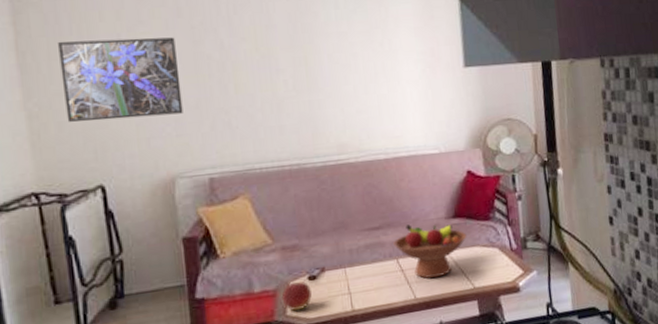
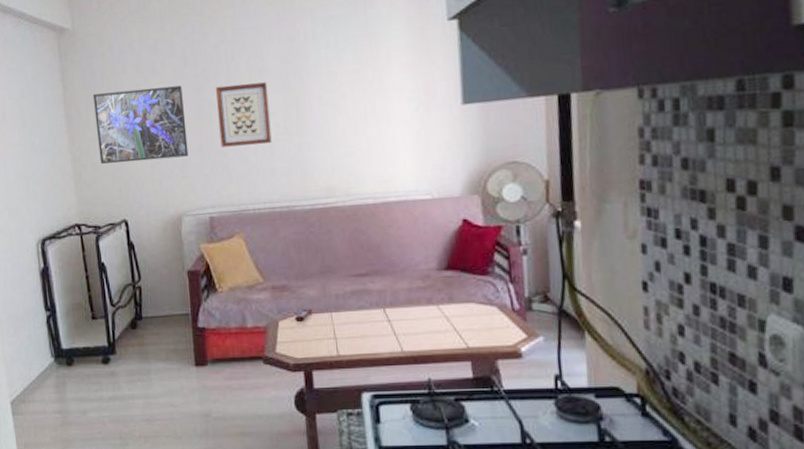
wall art: none [216,38,280,104] -> present [216,82,272,148]
apple: present [281,281,312,311] -> none [271,321,299,349]
fruit bowl: present [393,224,467,279] -> none [380,273,461,332]

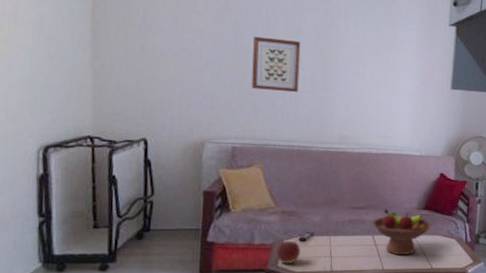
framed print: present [92,85,189,164] -> none [125,17,221,91]
apple: none [271,321,299,349] -> present [276,240,300,263]
fruit bowl: none [380,273,461,332] -> present [372,209,432,254]

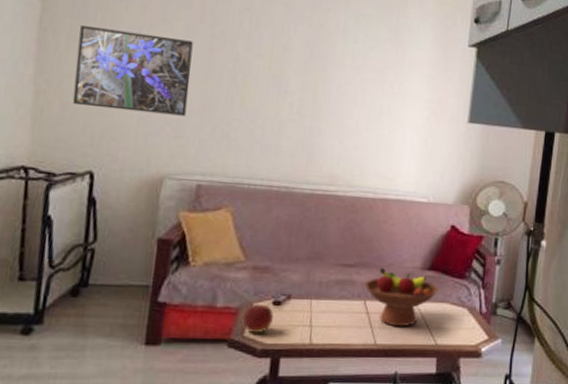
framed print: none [125,17,221,91] -> present [72,24,193,116]
wall art: present [251,36,301,93] -> none [225,52,289,122]

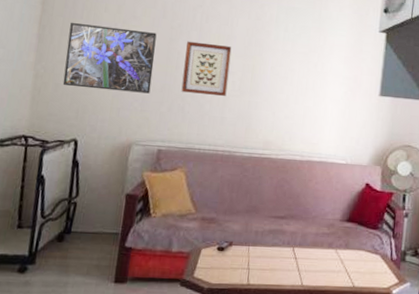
wall art: none [225,52,289,122] -> present [181,41,232,97]
apple: present [243,303,273,333] -> none [193,249,218,274]
fruit bowl: present [364,268,439,326] -> none [293,219,356,270]

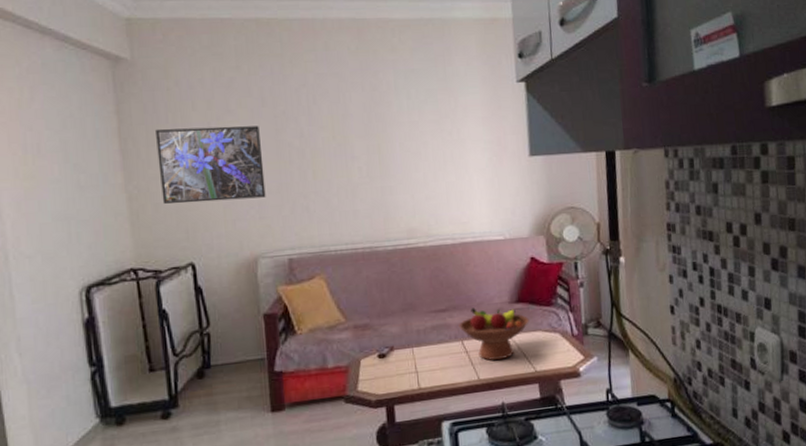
wall art: present [181,41,232,97] -> none [296,127,354,189]
fruit bowl: none [293,219,356,270] -> present [459,308,529,361]

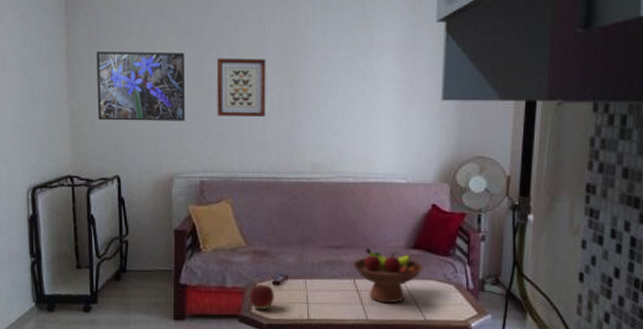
wall art: none [296,127,354,189] -> present [217,58,266,118]
apple: none [353,359,381,387] -> present [248,283,274,309]

